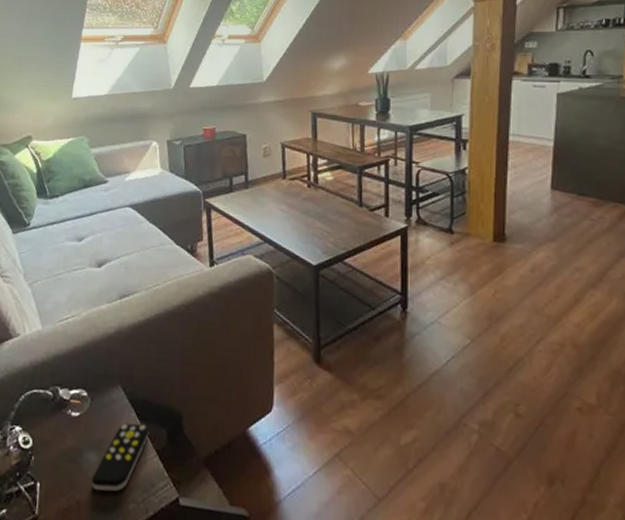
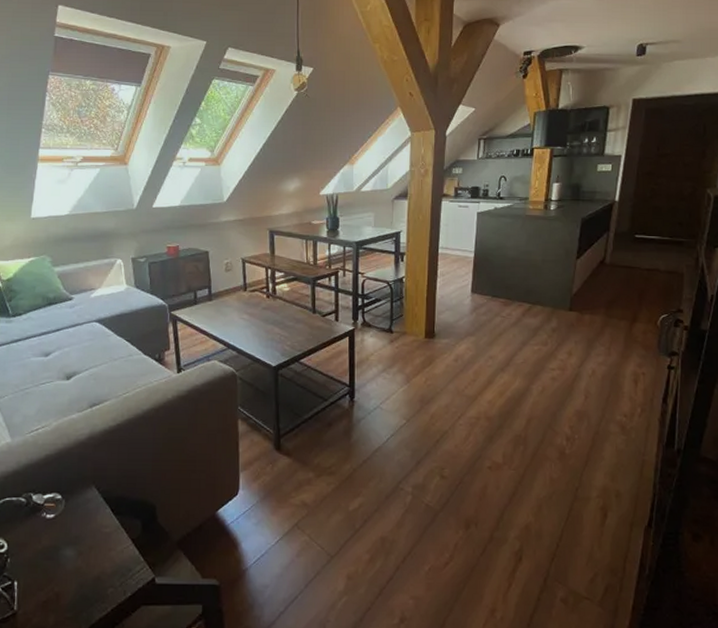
remote control: present [91,423,150,492] -> none [69,518,125,582]

